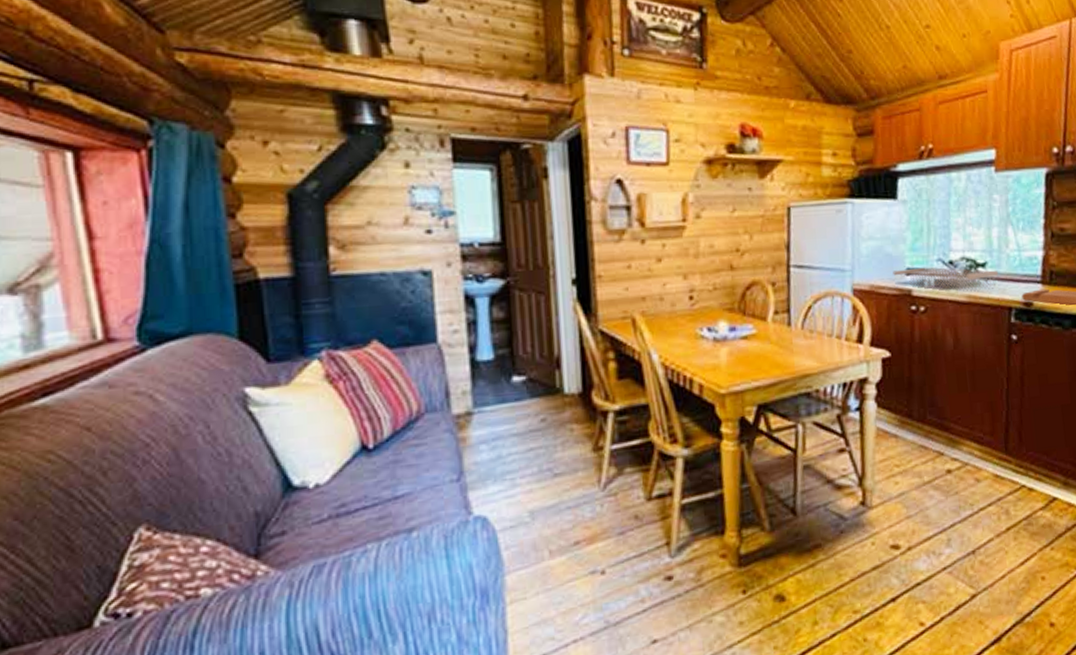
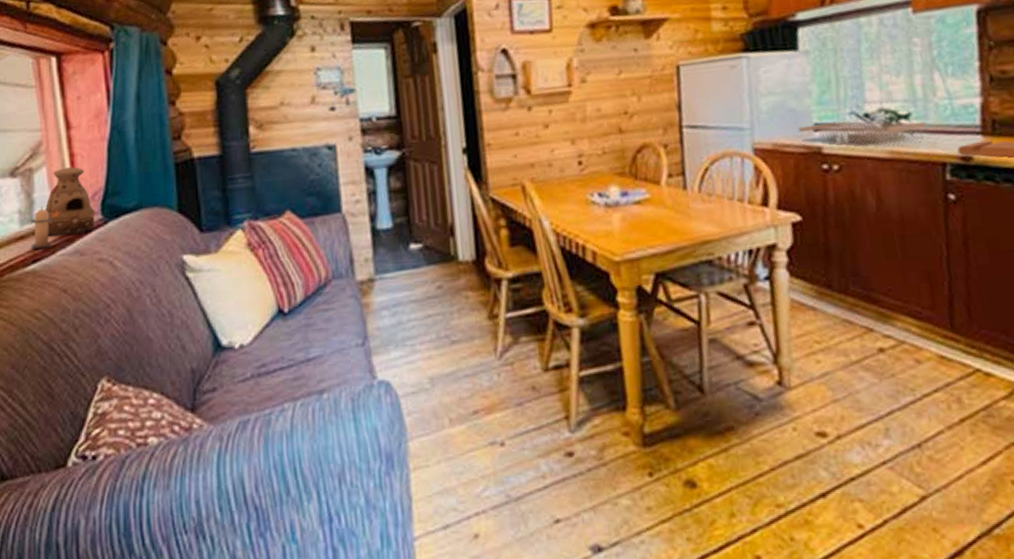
candle: none [37,330,71,381] -> present [30,206,53,249]
lantern: none [59,284,129,367] -> present [45,167,95,237]

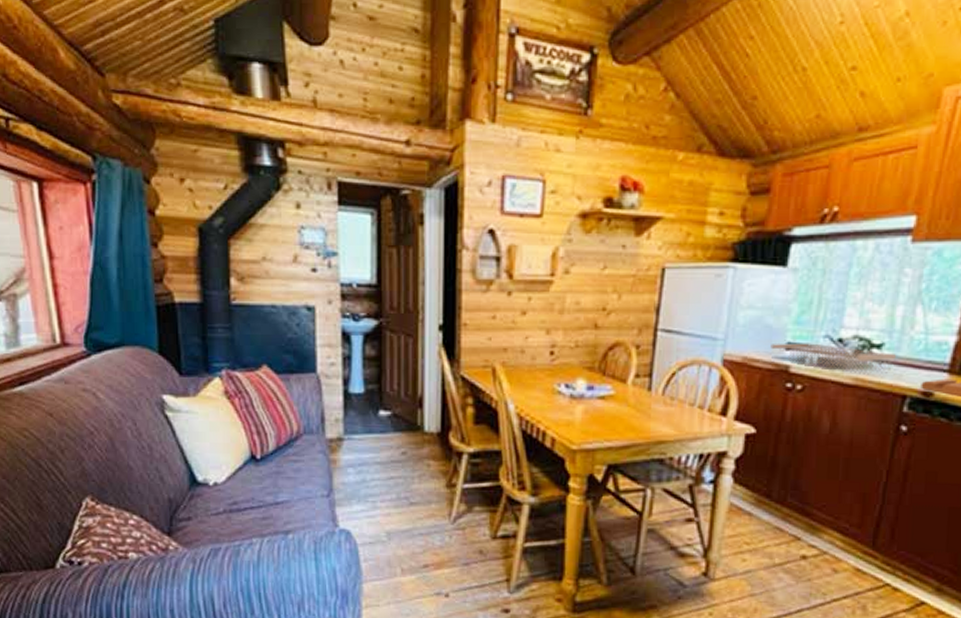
candle: present [30,206,53,249] -> none [15,332,38,372]
lantern: present [45,167,95,237] -> none [30,297,79,363]

